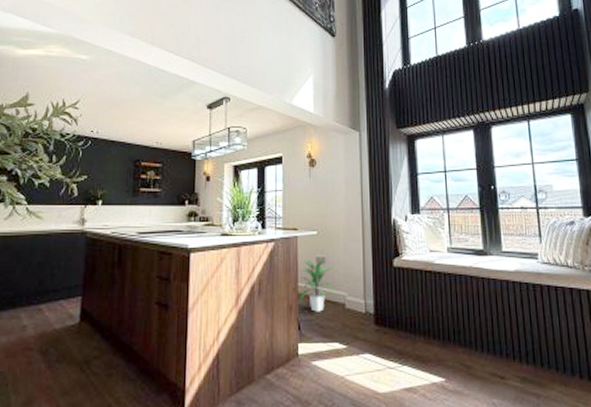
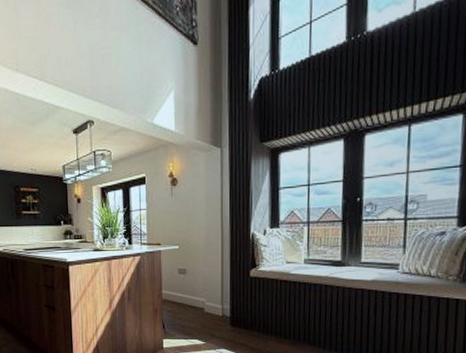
indoor plant: present [298,258,337,312] -> none [163,270,196,315]

